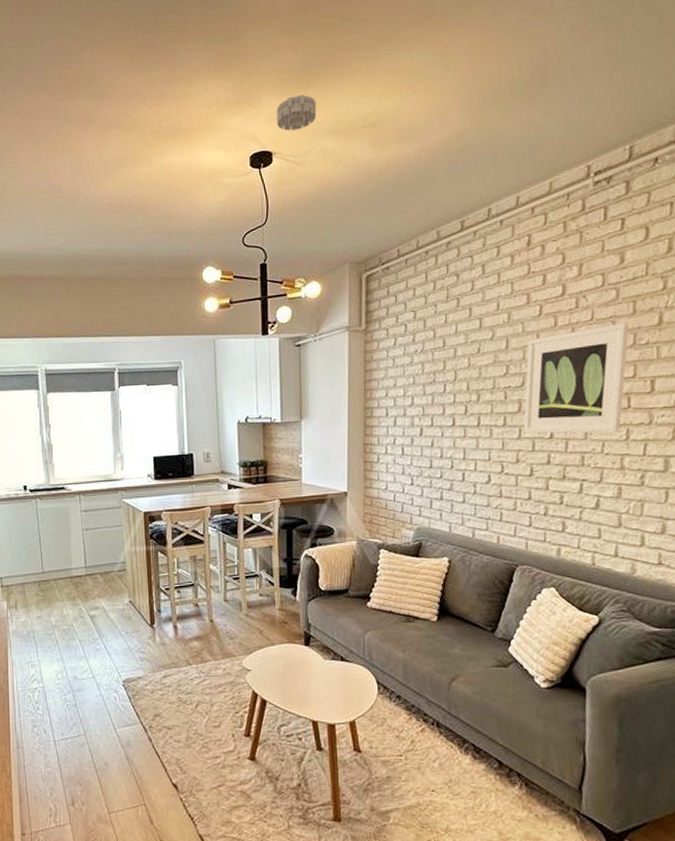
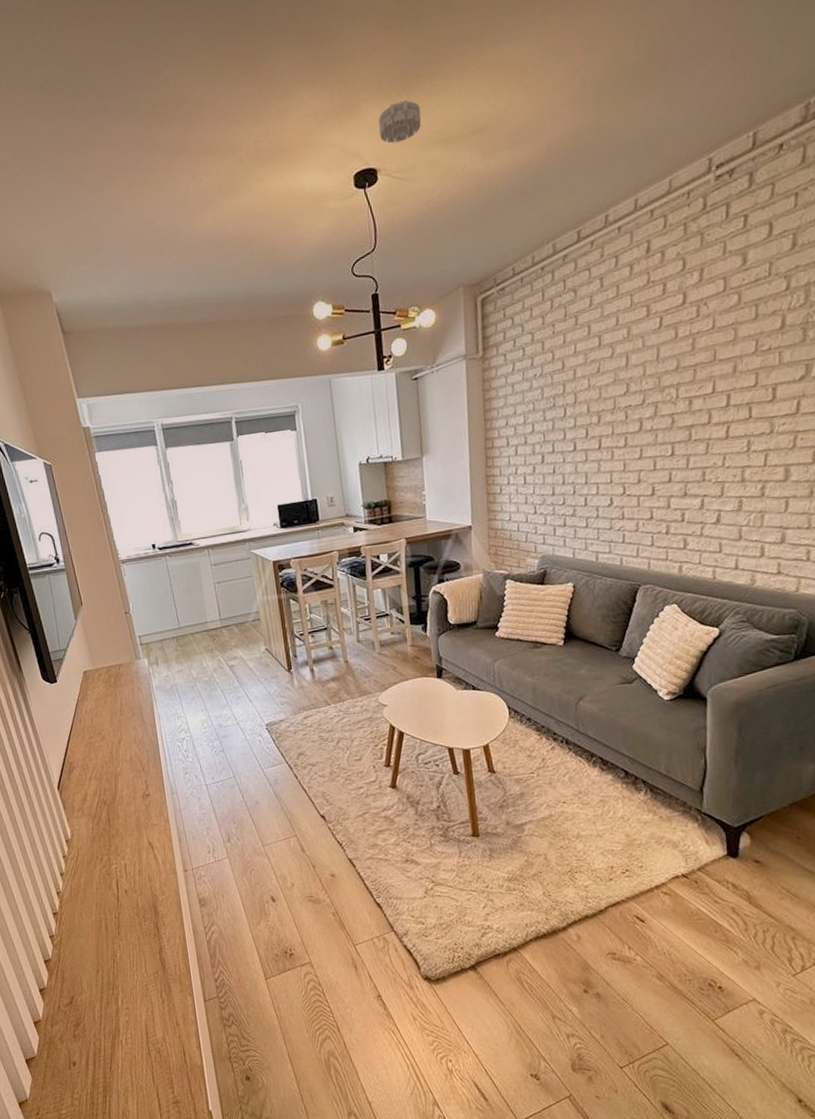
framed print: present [523,322,629,434] -> none [644,327,751,453]

